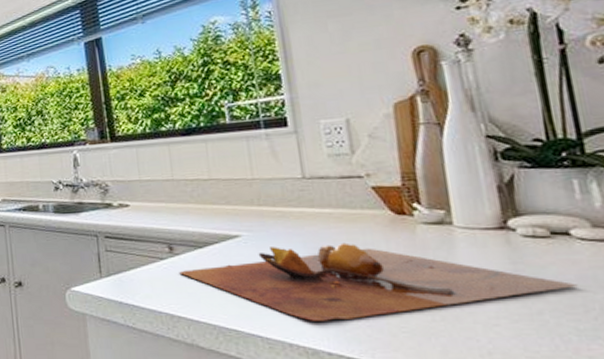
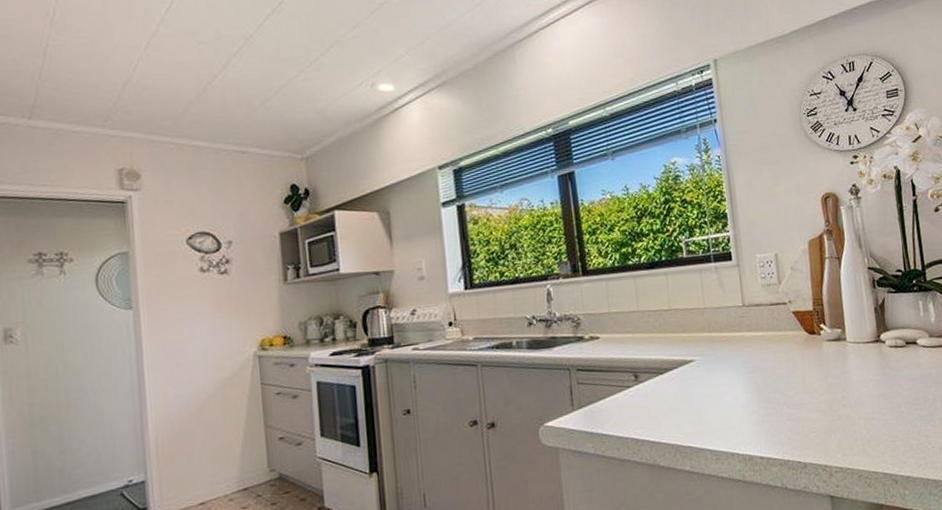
cutting board: present [179,242,578,321] -> none [643,360,921,431]

